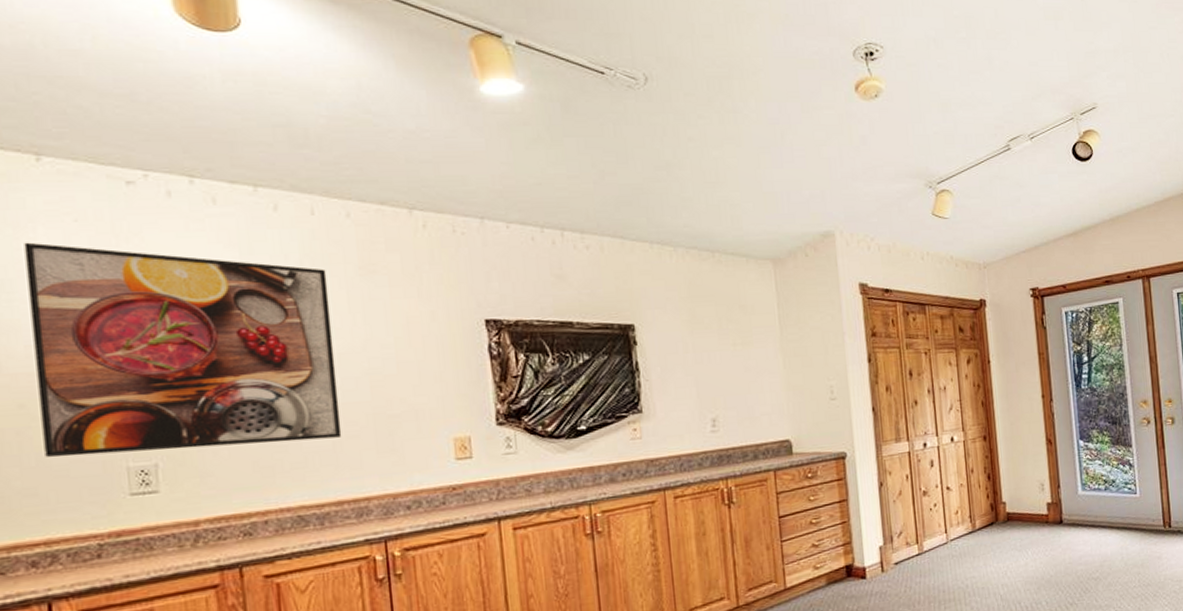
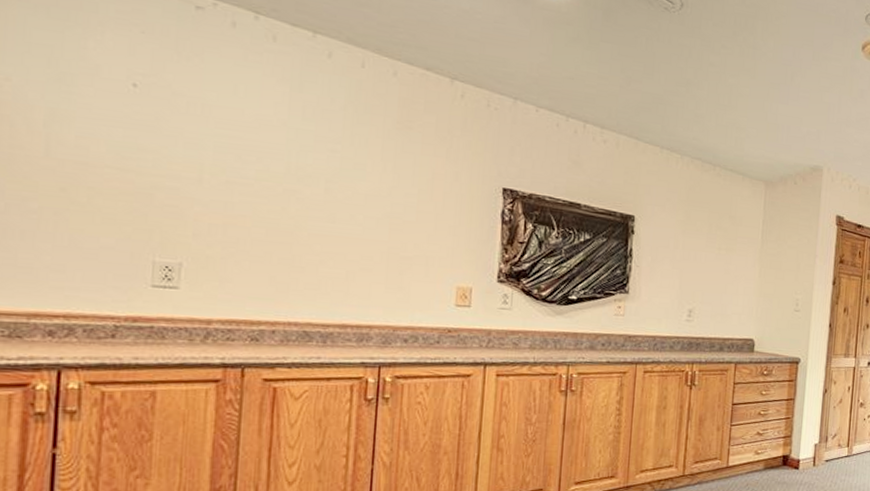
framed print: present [24,242,342,458] -> none [78,43,367,268]

